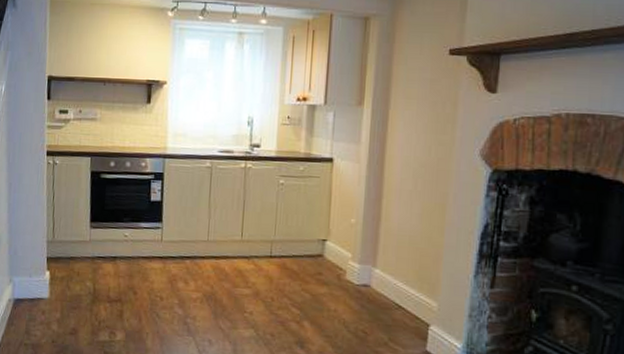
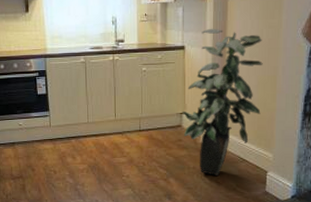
indoor plant: none [324,139,430,324] -> present [182,28,263,176]

